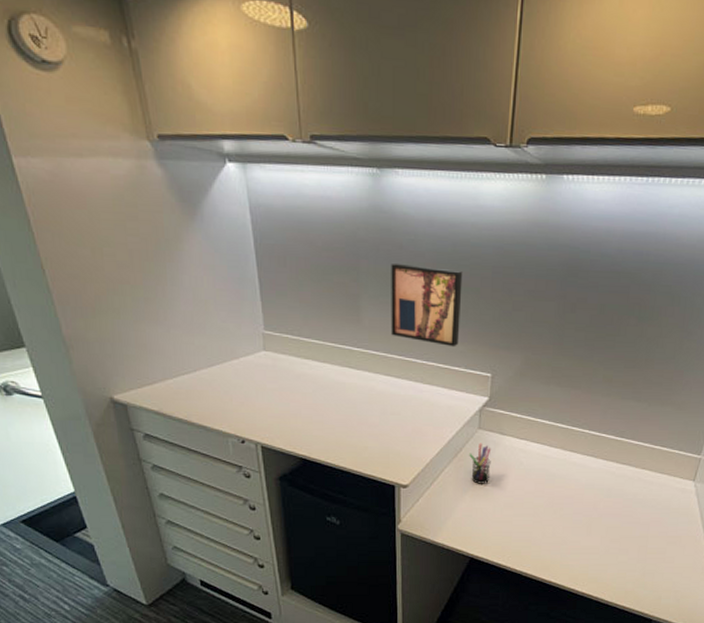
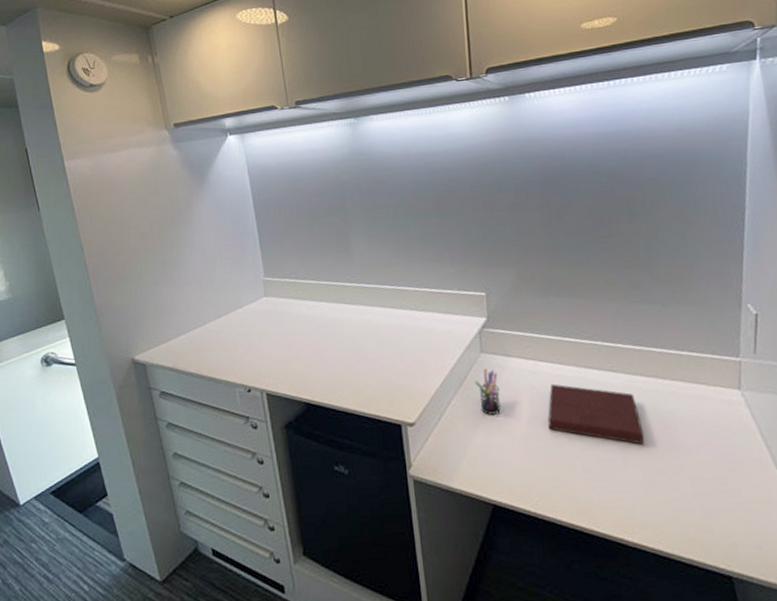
wall art: present [391,263,463,347] -> none [375,195,448,271]
notebook: none [529,462,609,518] -> present [548,383,645,445]

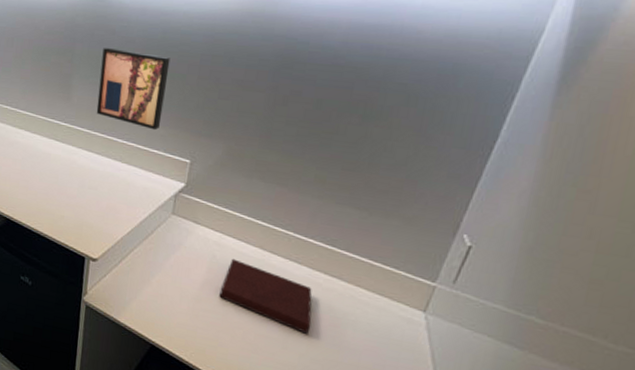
wall art: none [375,195,448,271] -> present [96,47,171,131]
pen holder: present [475,368,501,415] -> none [160,228,184,271]

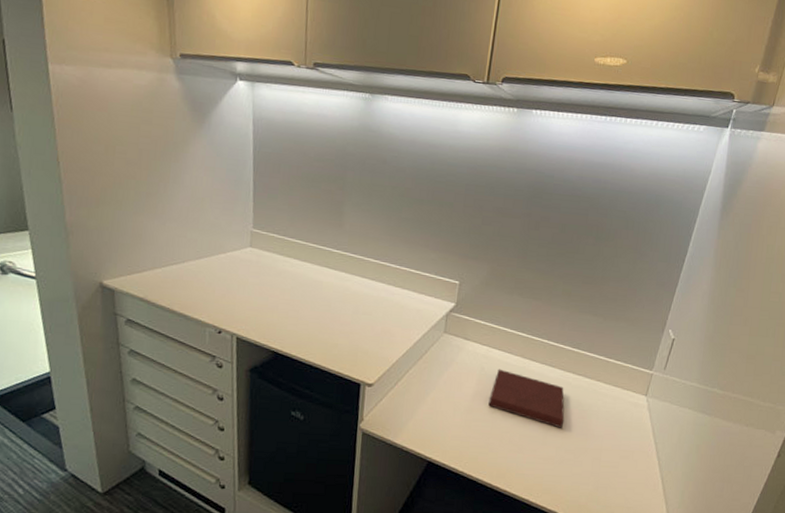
wall art: present [96,47,171,131] -> none [369,175,439,255]

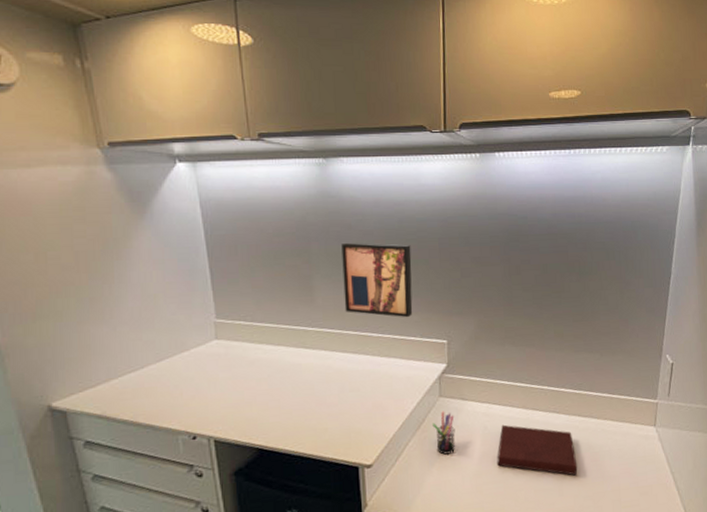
wall art: none [369,175,439,255] -> present [341,242,413,318]
pen holder: none [434,346,455,387] -> present [432,411,455,455]

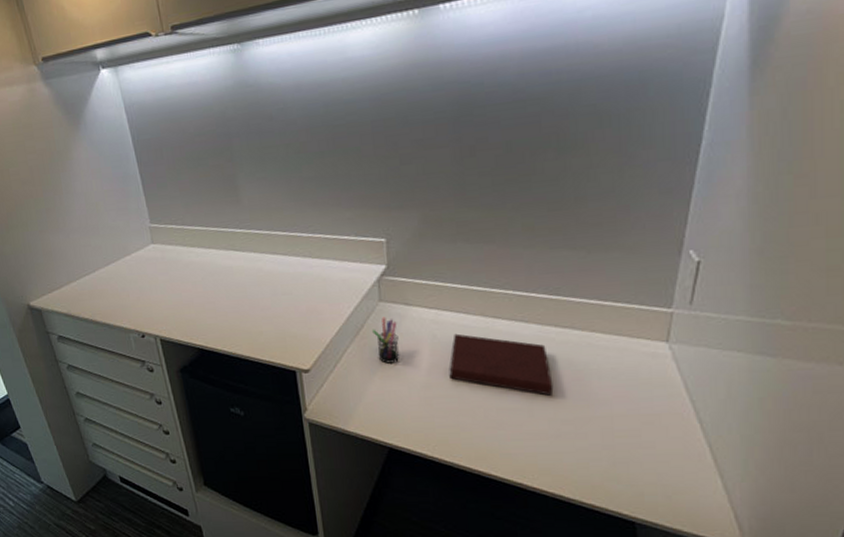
wall art: present [341,242,413,318] -> none [263,132,345,215]

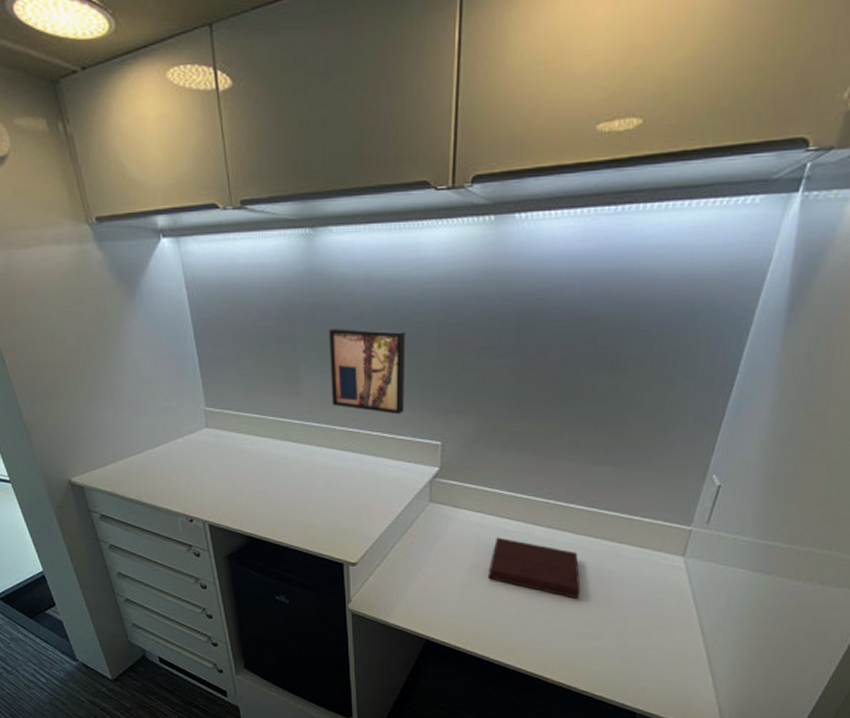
wall art: none [263,132,345,215] -> present [329,328,406,415]
pen holder: present [372,317,399,364] -> none [420,517,445,561]

